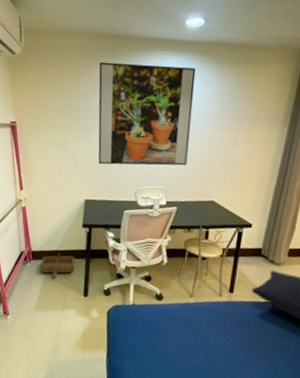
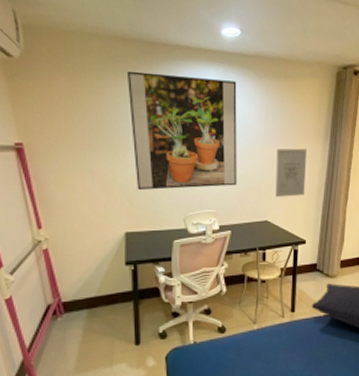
wooden boat: present [40,253,75,278] -> none [76,299,121,330]
wall art: none [224,132,262,180] -> present [276,148,307,197]

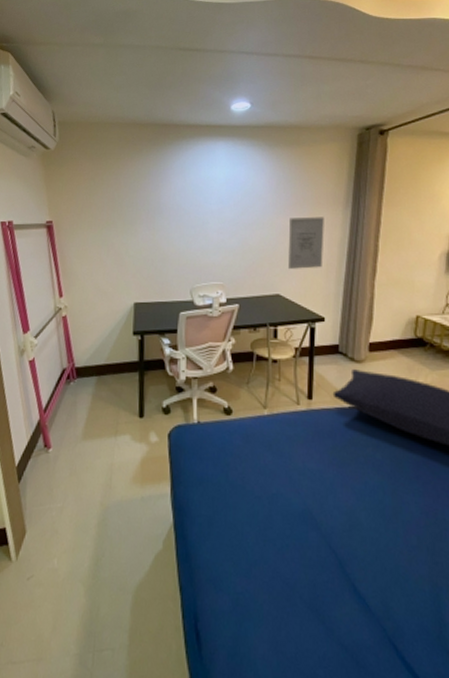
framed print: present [126,70,237,191] -> none [141,152,246,263]

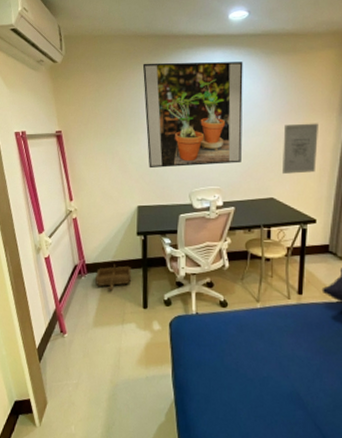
wooden boat: none [86,367,127,398] -> present [95,263,132,291]
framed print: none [141,152,246,263] -> present [142,62,243,169]

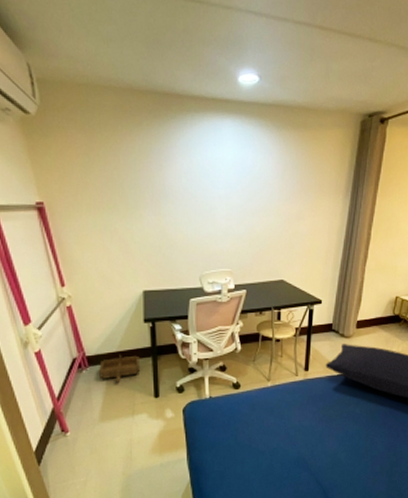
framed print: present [142,62,243,169] -> none [141,125,254,249]
wall art: present [282,123,318,174] -> none [292,204,326,256]

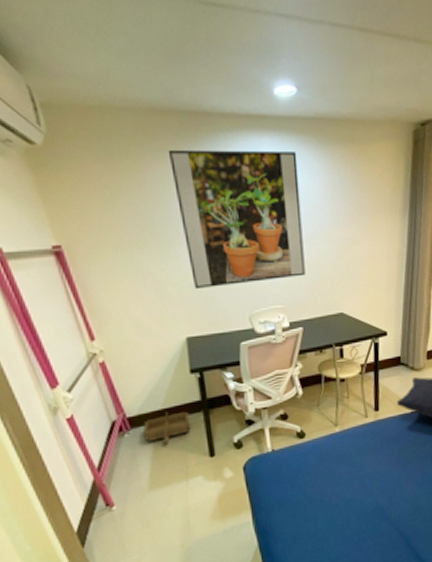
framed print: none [141,125,254,249] -> present [167,149,305,290]

